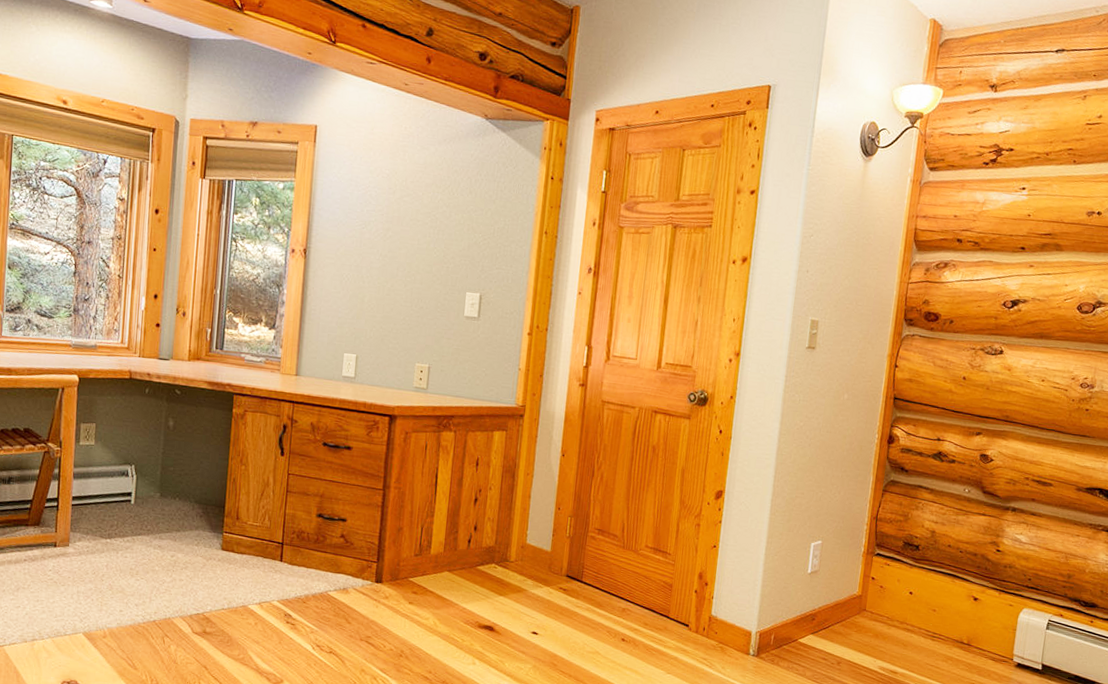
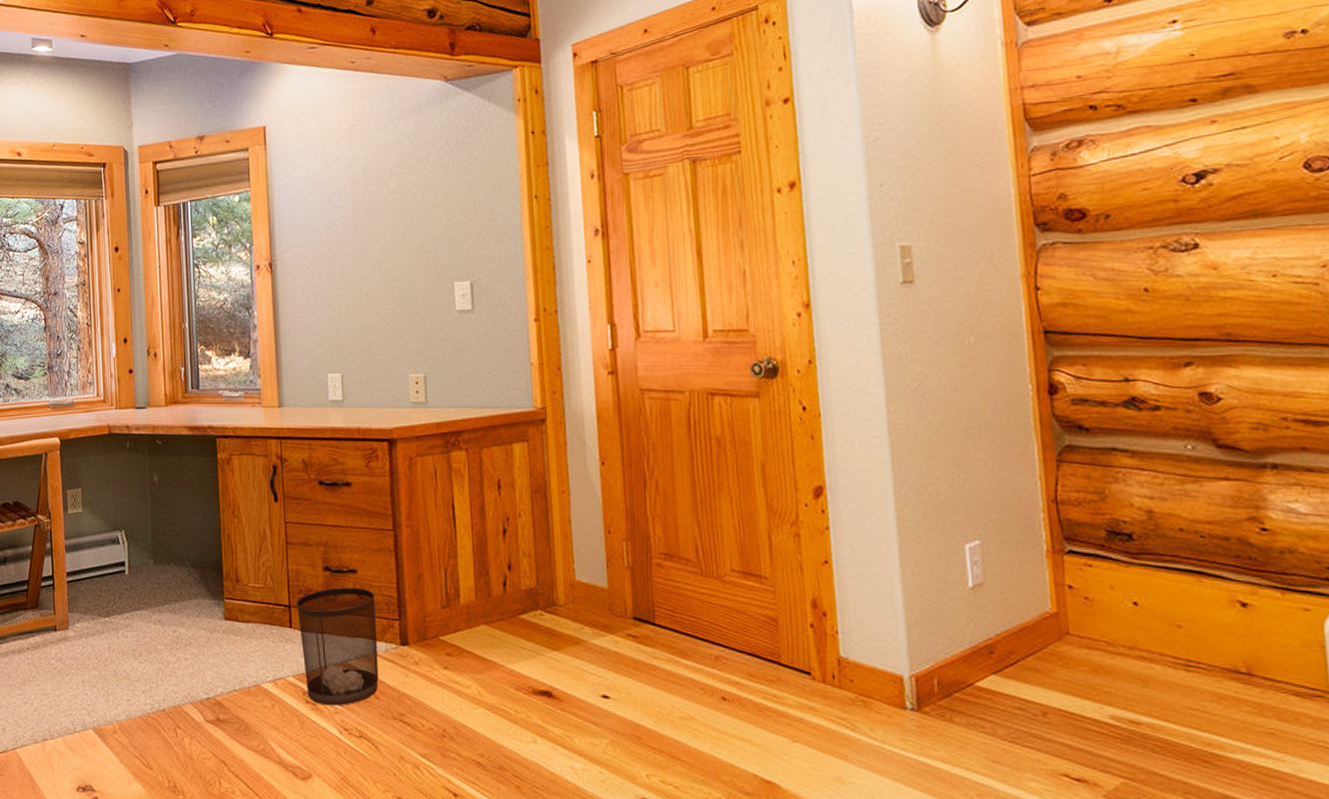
waste bin: none [288,532,359,627] -> present [297,587,379,706]

